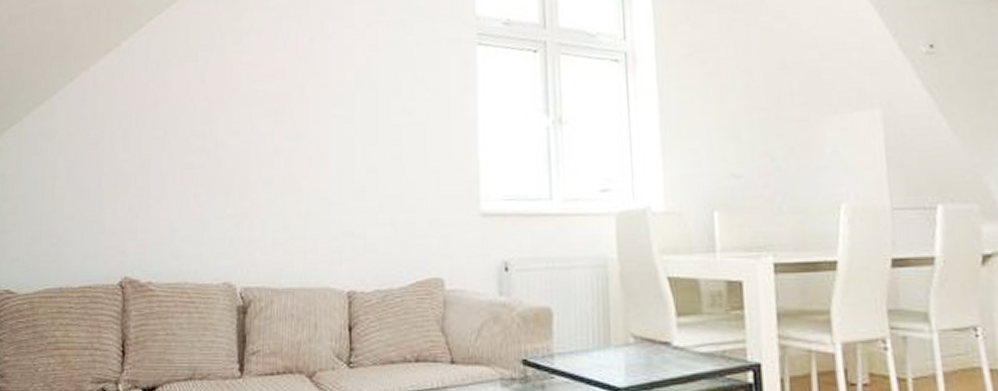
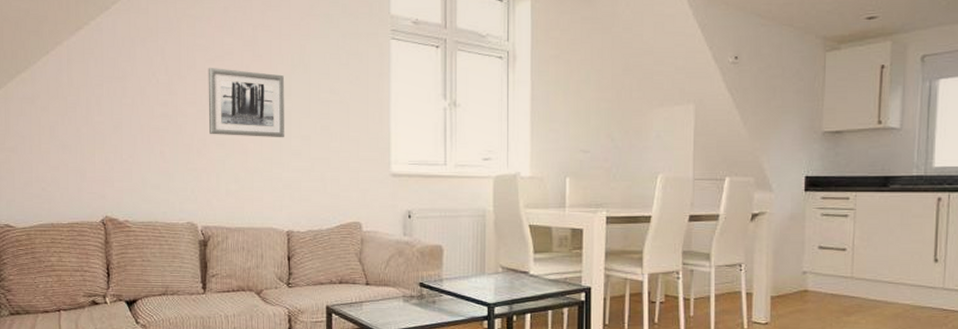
wall art: none [253,88,347,172] -> present [208,67,285,138]

